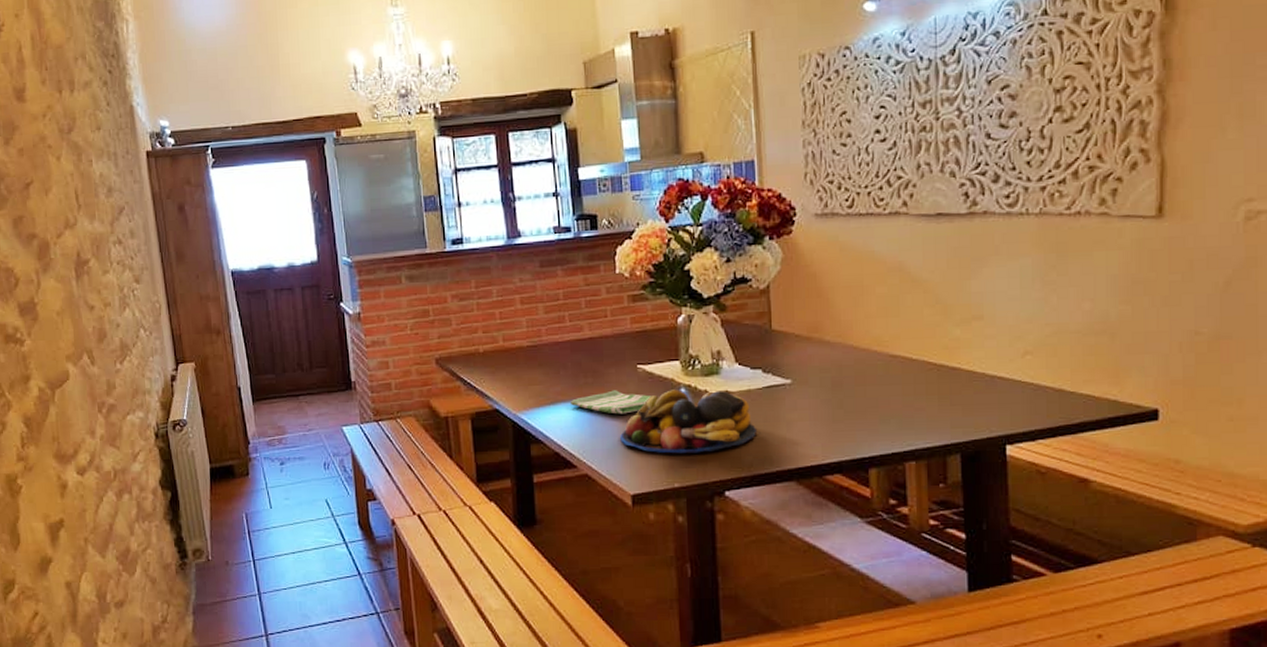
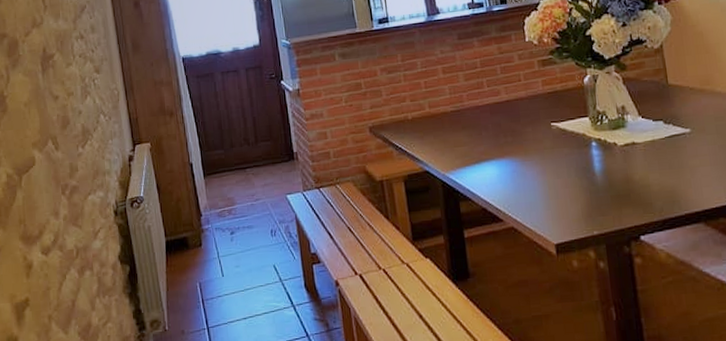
dish towel: present [569,390,652,415] -> none [492,147,567,170]
fruit bowl: present [620,389,756,454] -> none [541,142,664,203]

